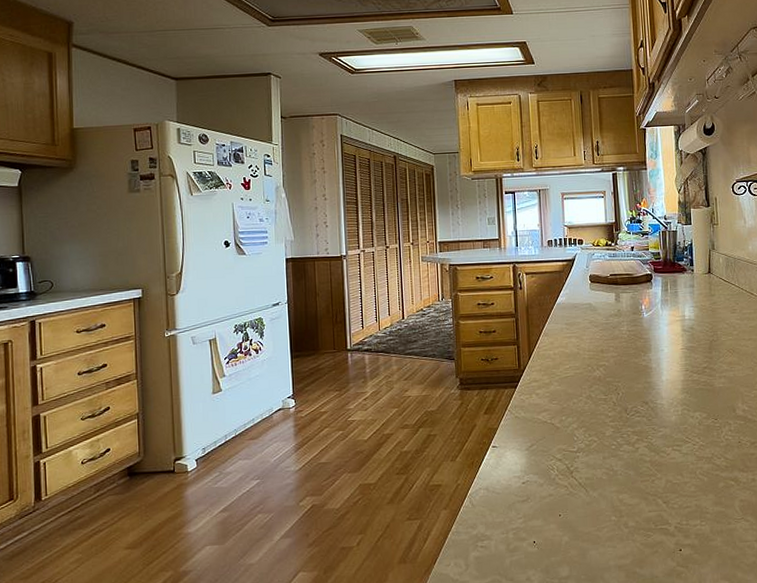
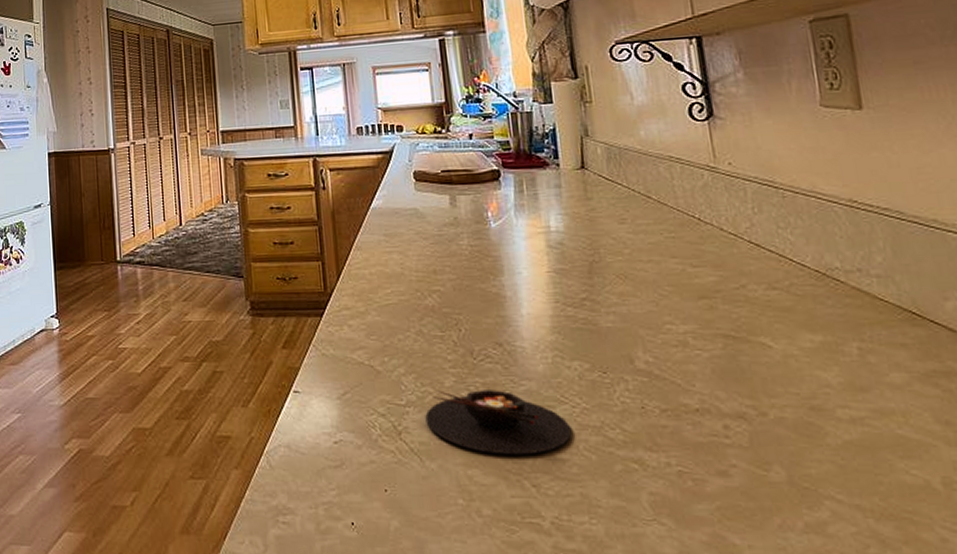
bowl: none [591,436,692,482] -> present [425,390,572,455]

